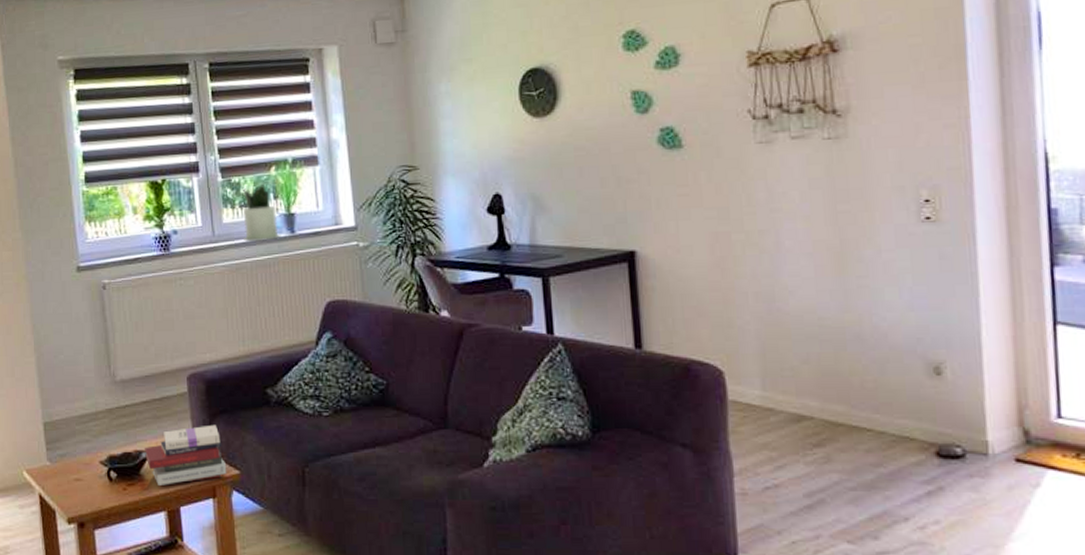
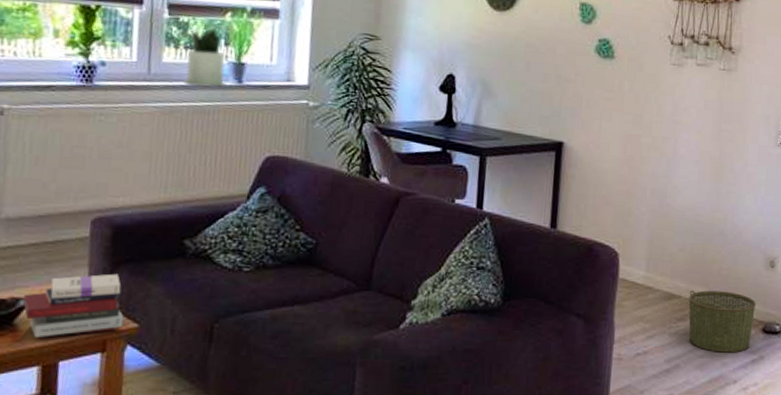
basket: none [824,408,923,484] -> present [688,290,757,353]

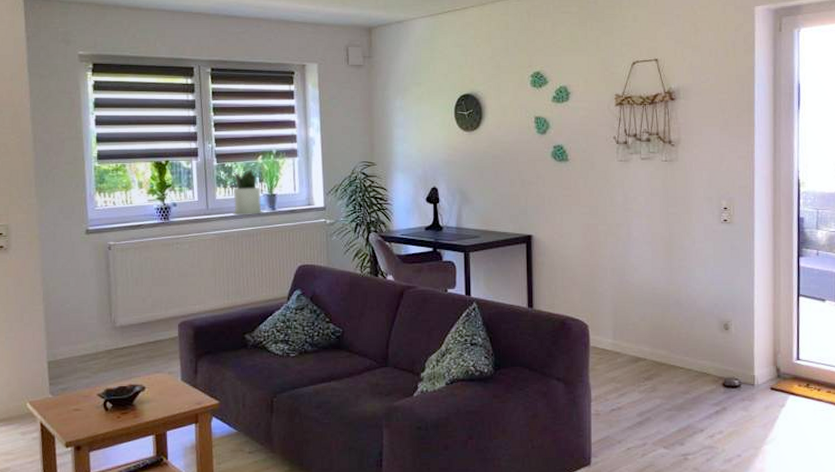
books: present [23,273,124,337] -> none [137,363,209,414]
basket: present [688,290,757,353] -> none [653,353,715,406]

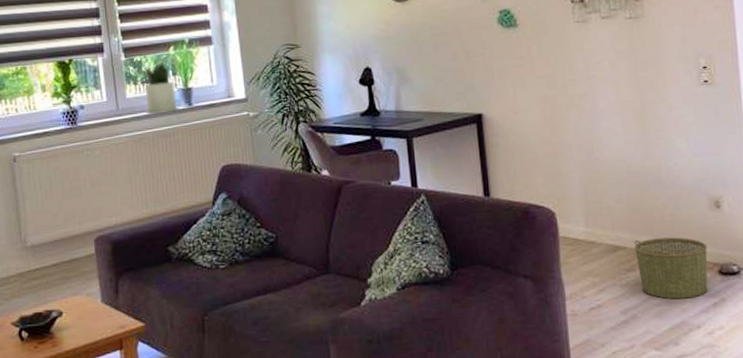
basket: none [653,353,715,406] -> present [634,237,708,299]

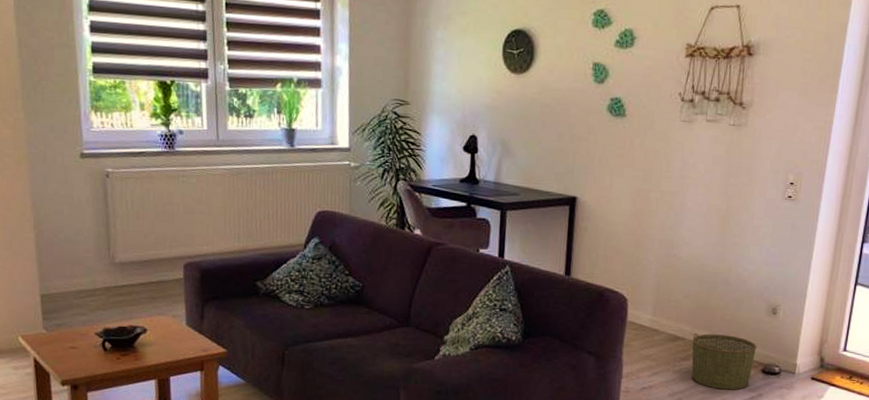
planter: present [143,60,180,115] -> none [245,96,281,152]

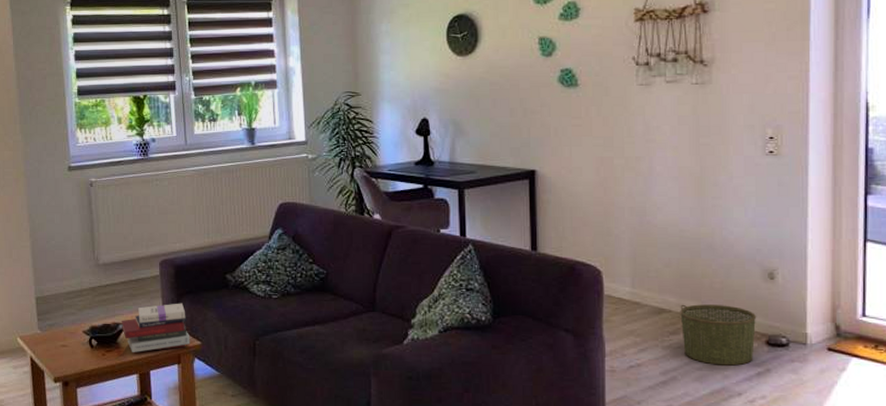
books: none [138,308,215,358] -> present [121,303,191,353]

